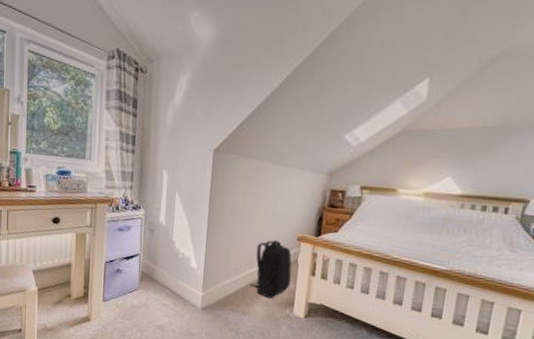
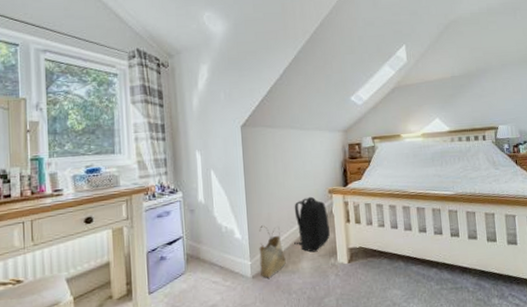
woven basket: none [211,259,239,313] -> present [259,225,286,278]

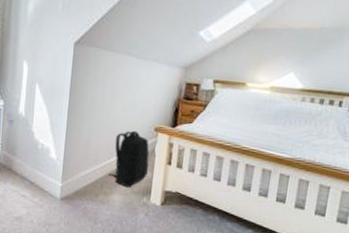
woven basket: present [259,225,286,278] -> none [70,150,98,203]

